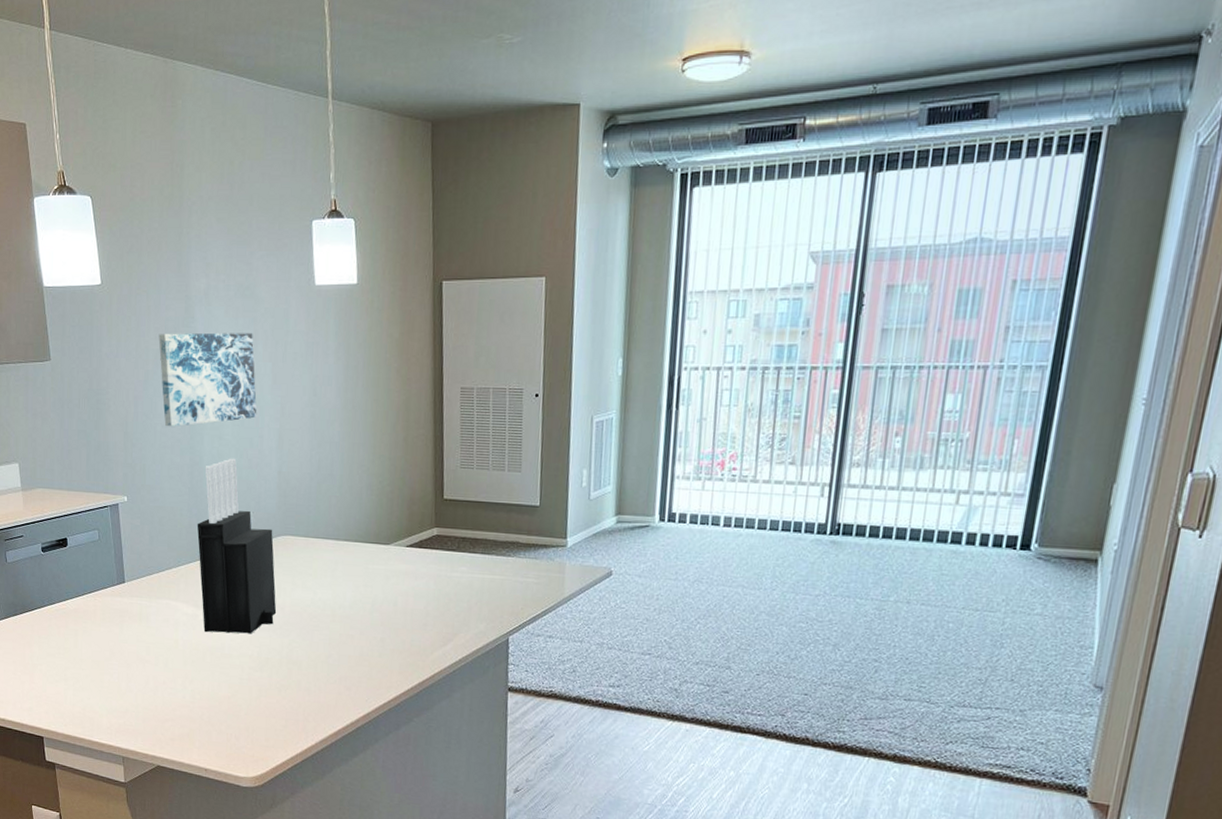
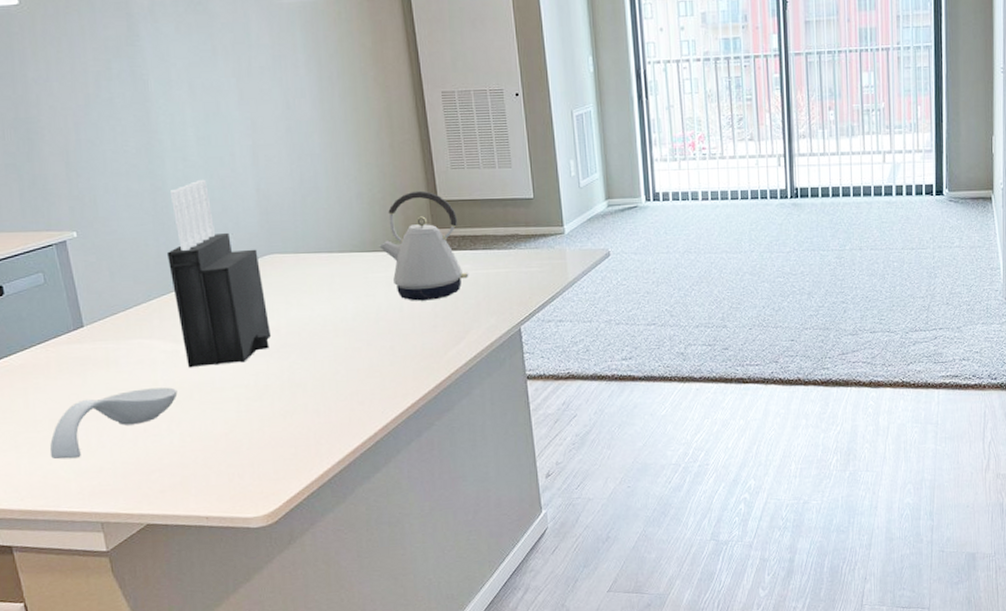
spoon rest: none [89,645,193,698] -> present [49,387,178,460]
wall art: present [158,332,257,427] -> none [97,49,225,153]
kettle: none [382,487,465,599] -> present [379,190,469,301]

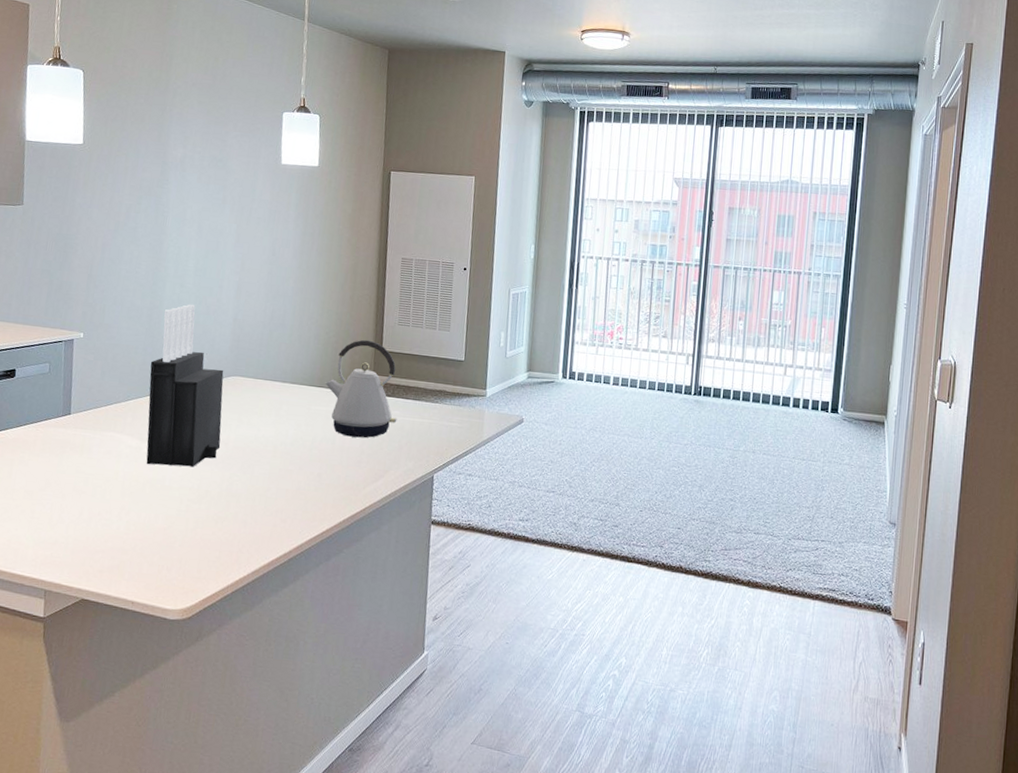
spoon rest: present [49,387,178,460] -> none [18,476,133,529]

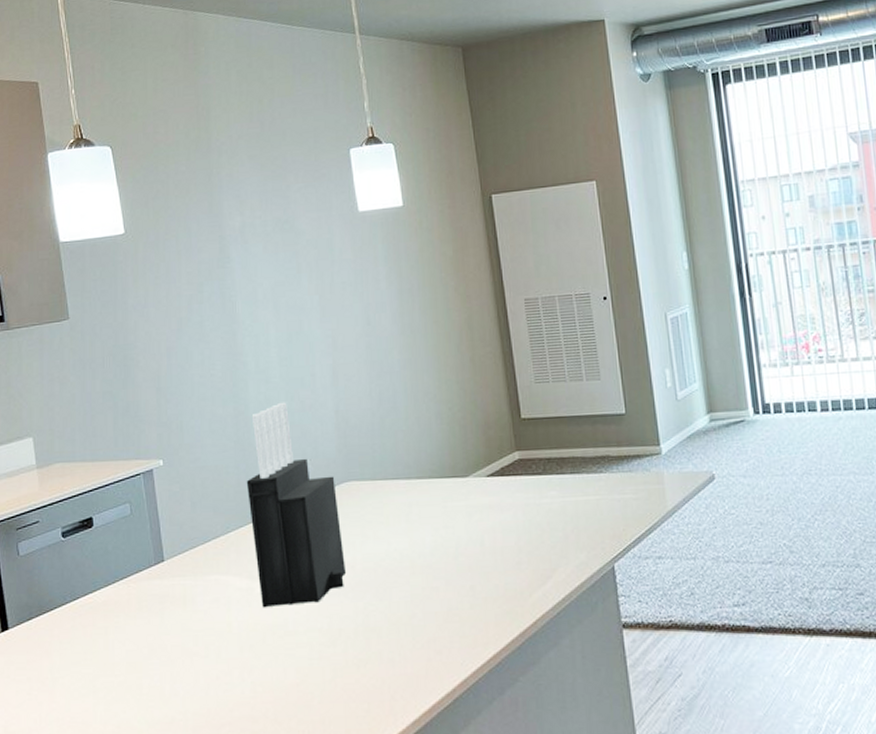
kettle: present [325,339,397,438] -> none [459,408,556,534]

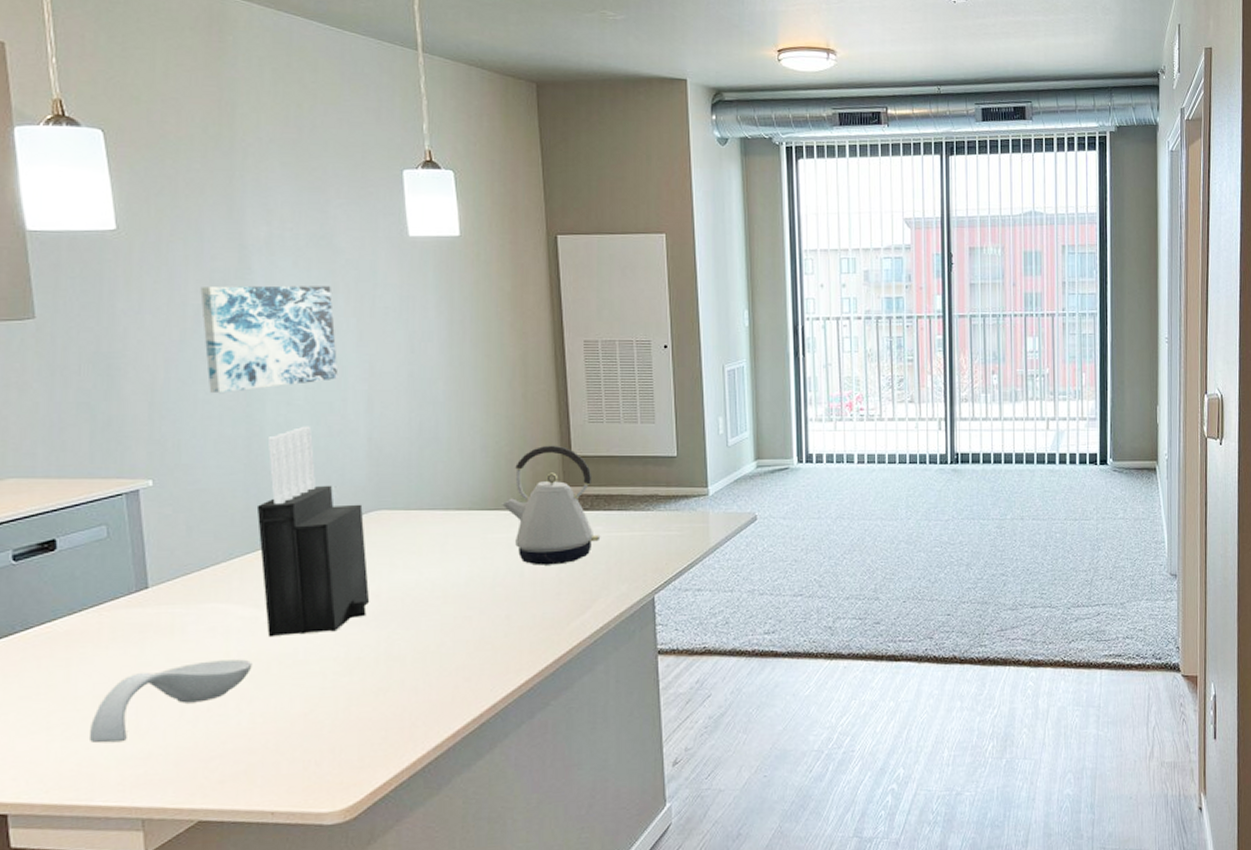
spoon rest: none [125,629,251,708] -> present [88,659,253,744]
wall art: none [191,267,307,377] -> present [200,285,338,394]
kettle: none [459,408,556,534] -> present [502,445,601,566]

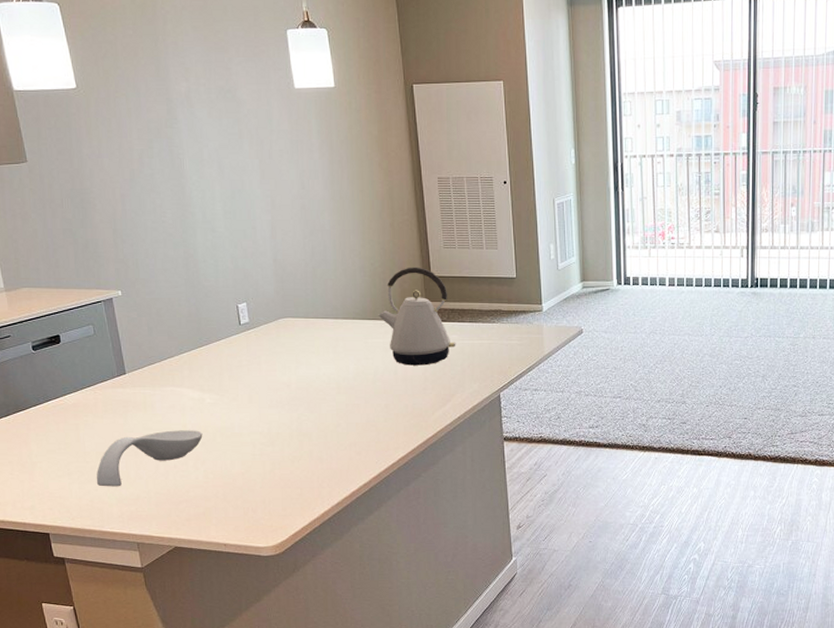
wall art: present [200,285,338,394] -> none [141,132,248,223]
knife block: present [256,426,370,638] -> none [196,249,283,415]

